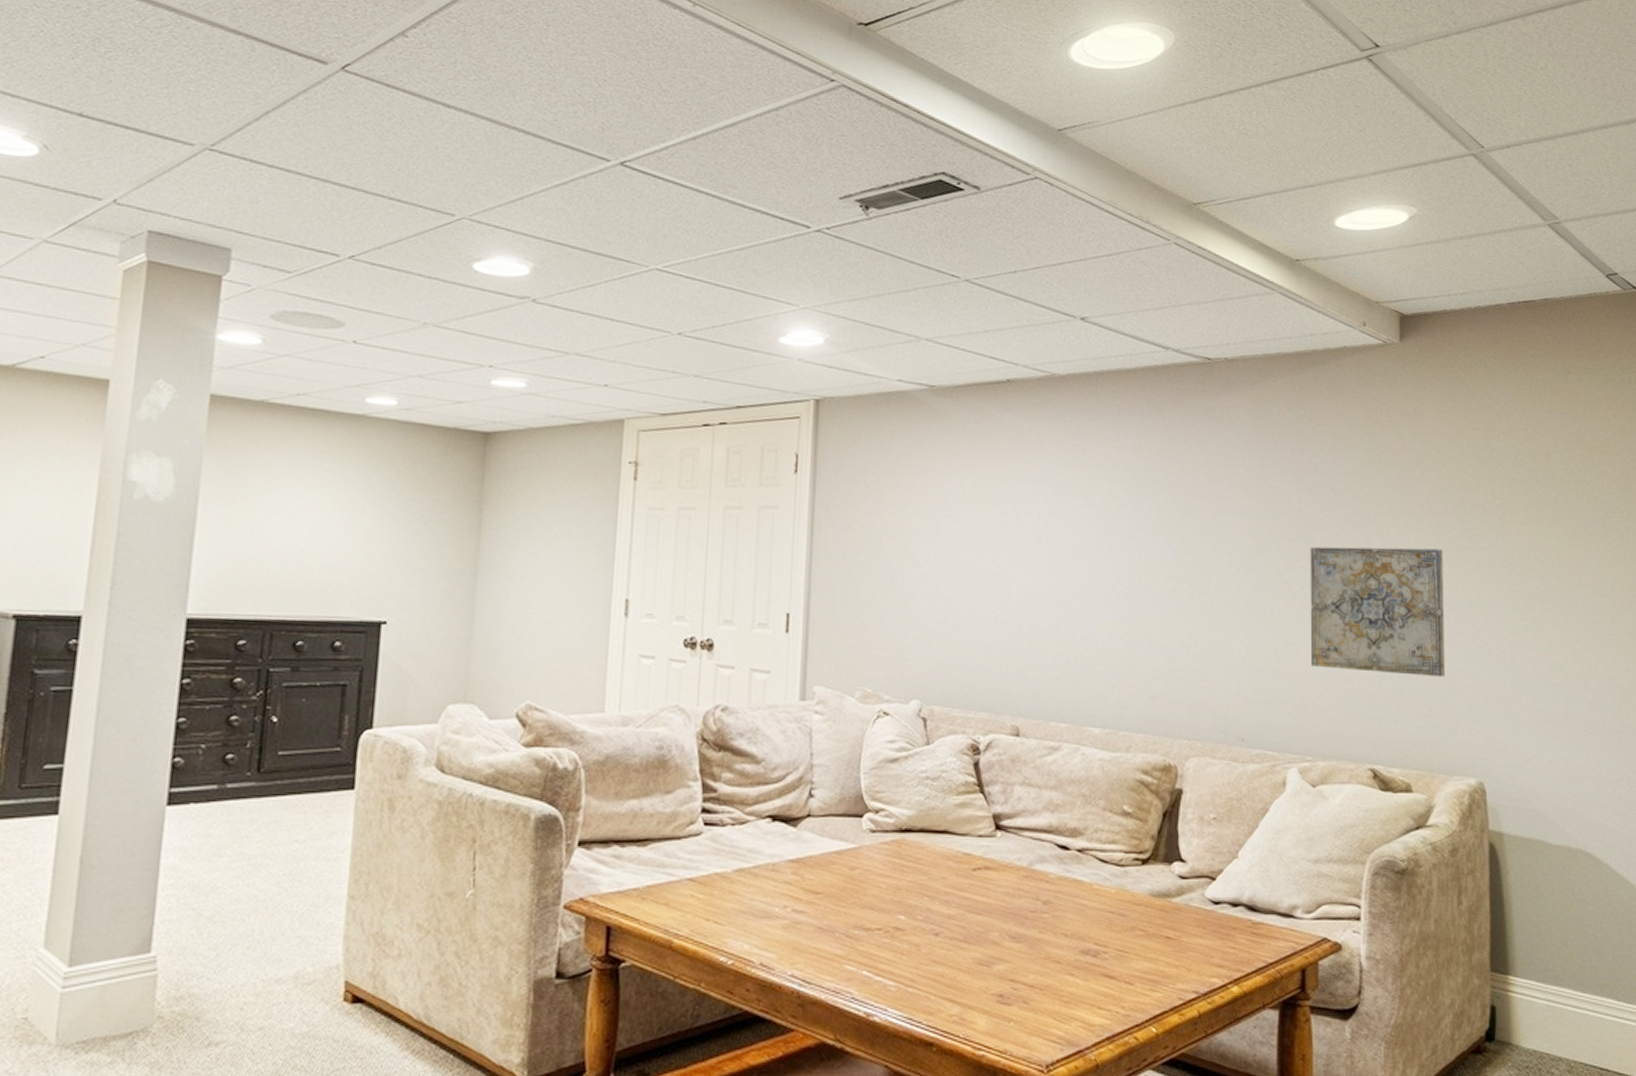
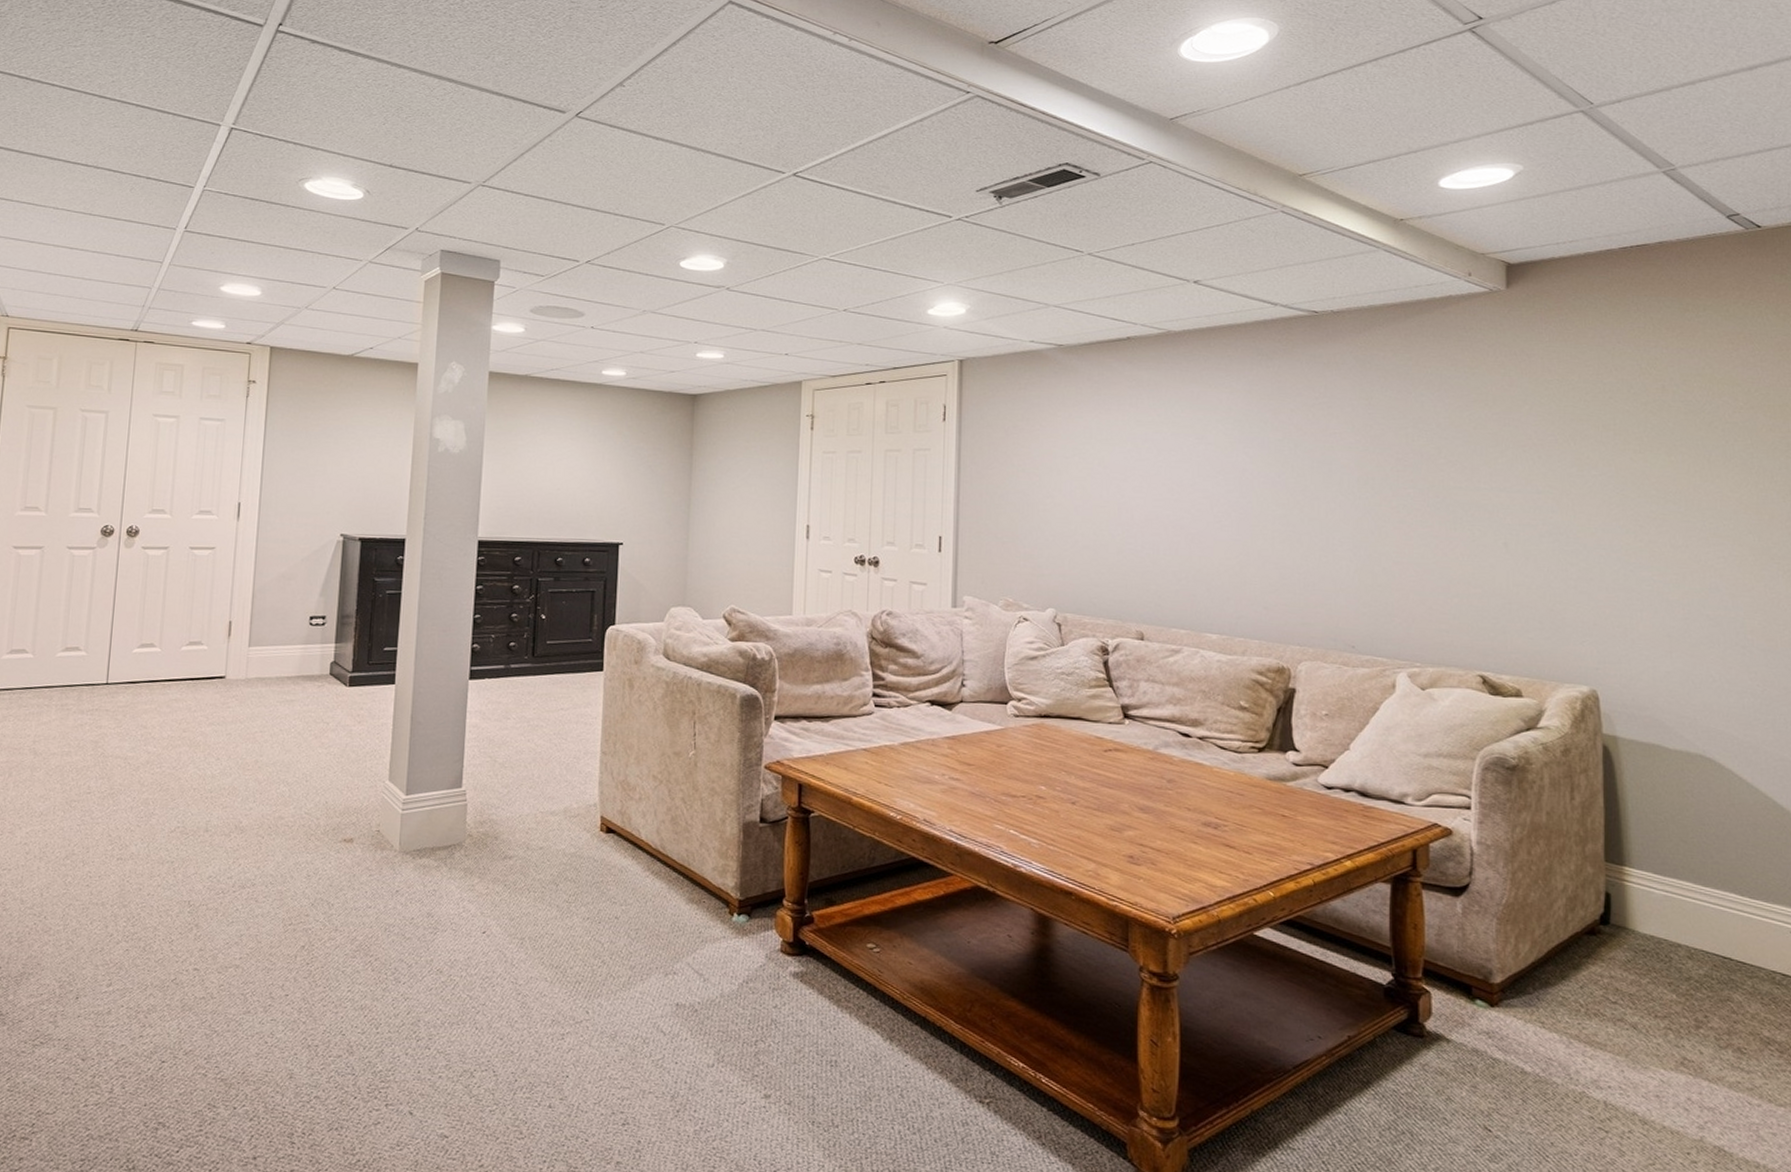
wall art: present [1310,546,1446,677] -> none [1417,476,1556,593]

